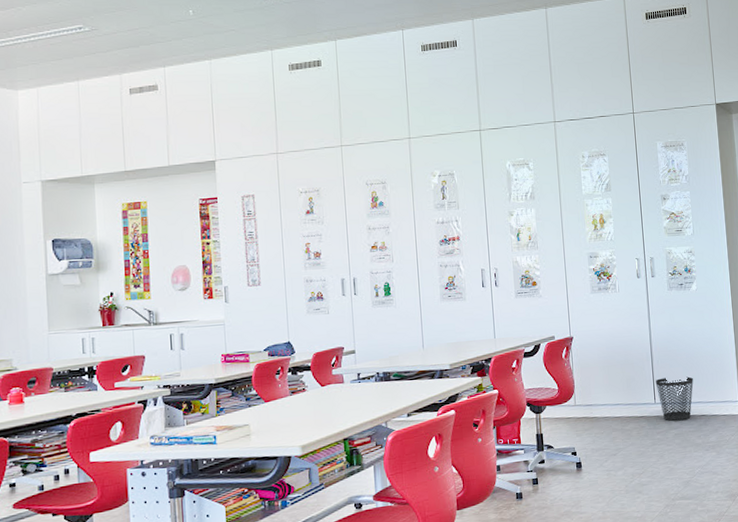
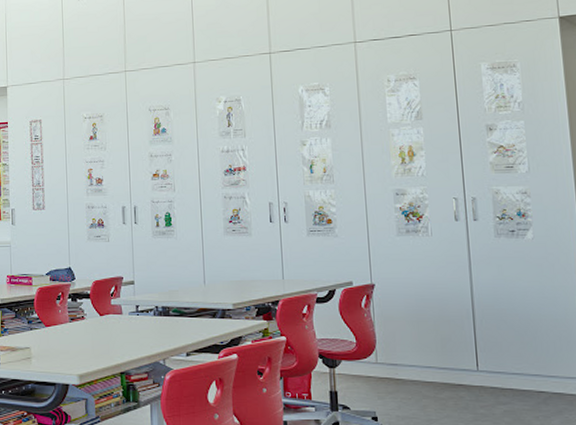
wastebasket: present [655,376,694,421] -> none [478,341,529,395]

